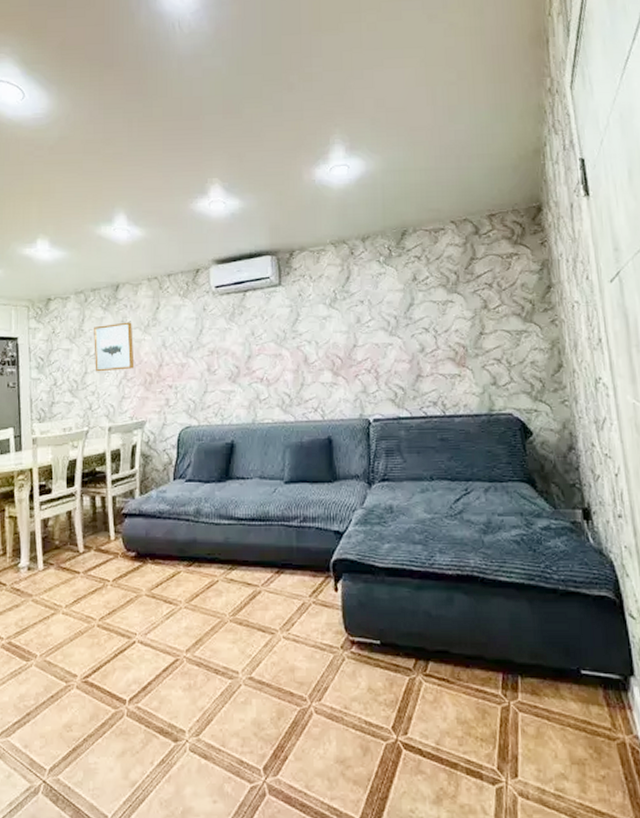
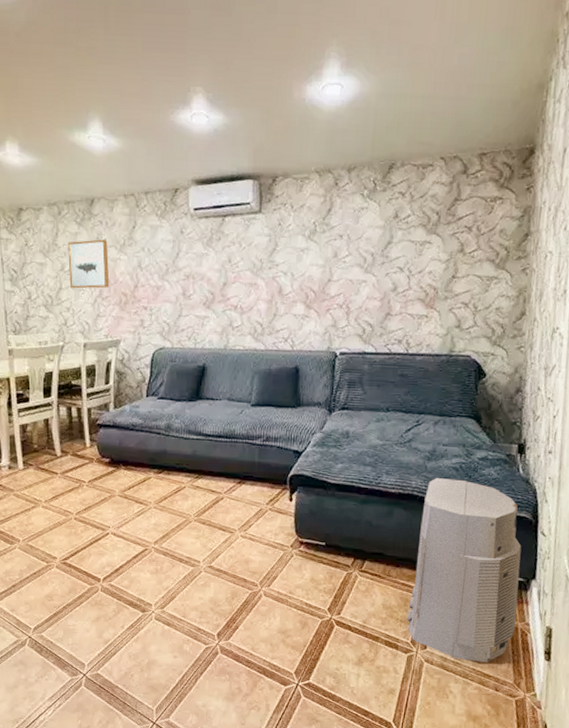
air purifier: none [486,554,623,794] -> present [407,478,522,662]

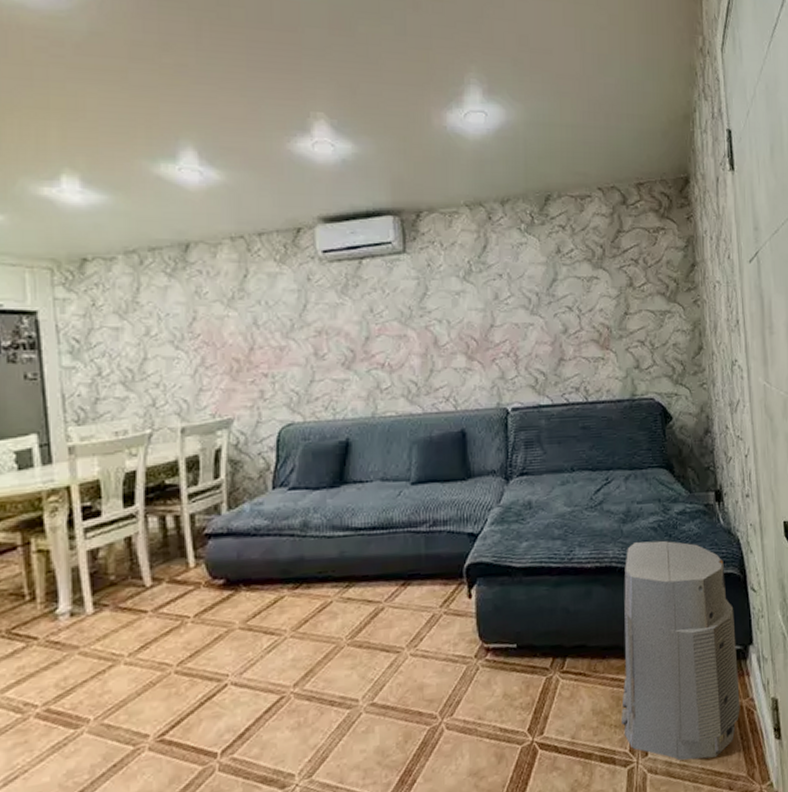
wall art: present [68,239,110,289] -> none [155,293,215,358]

